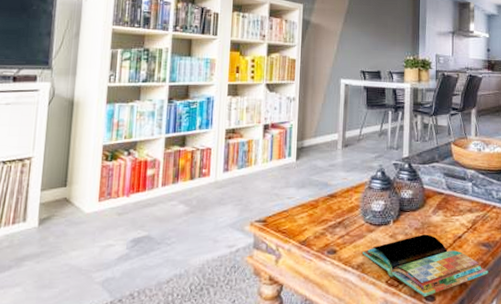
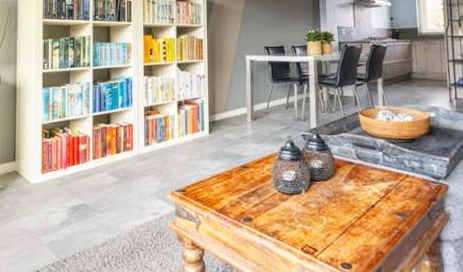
book: present [363,234,488,297] -> none [277,203,405,265]

